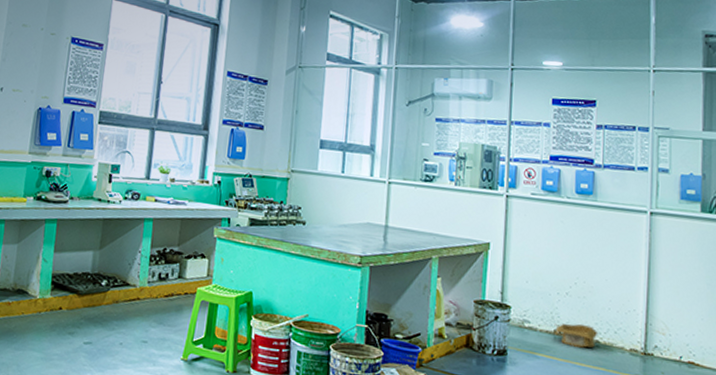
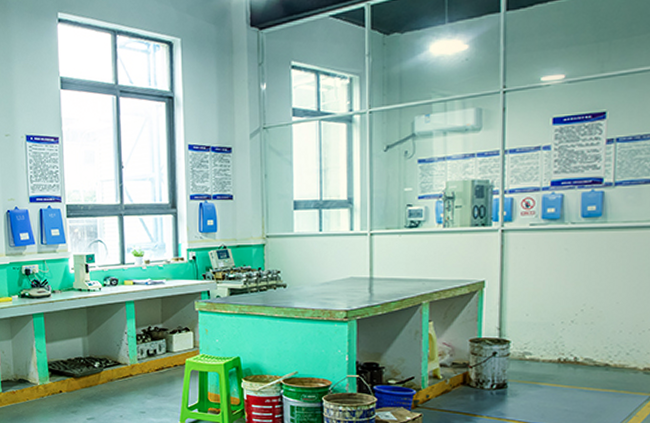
cardboard box: present [555,323,599,348] -> none [559,349,608,372]

